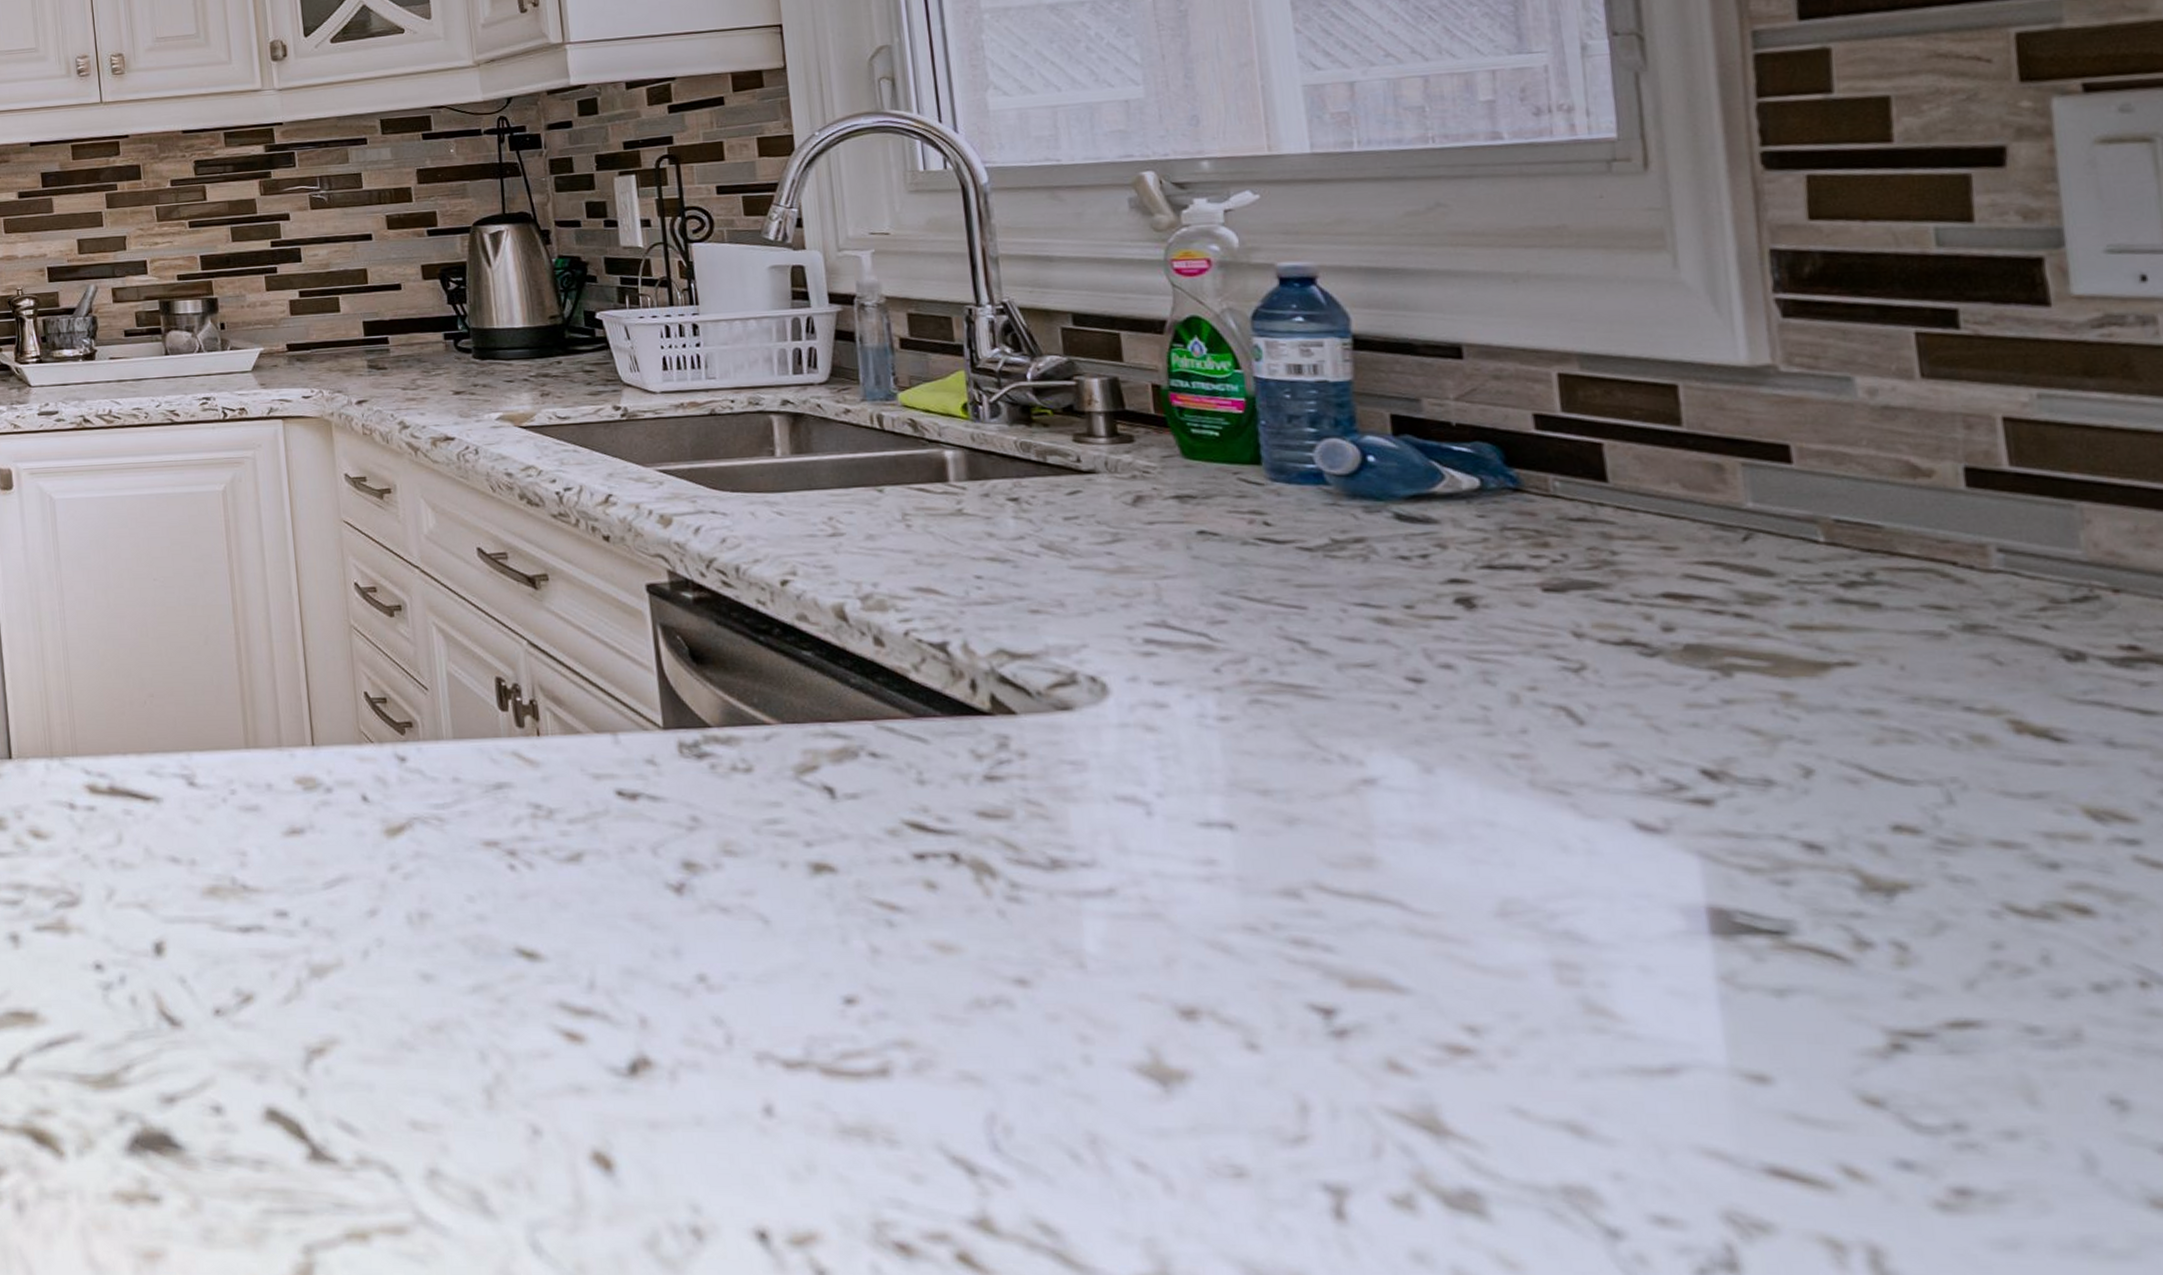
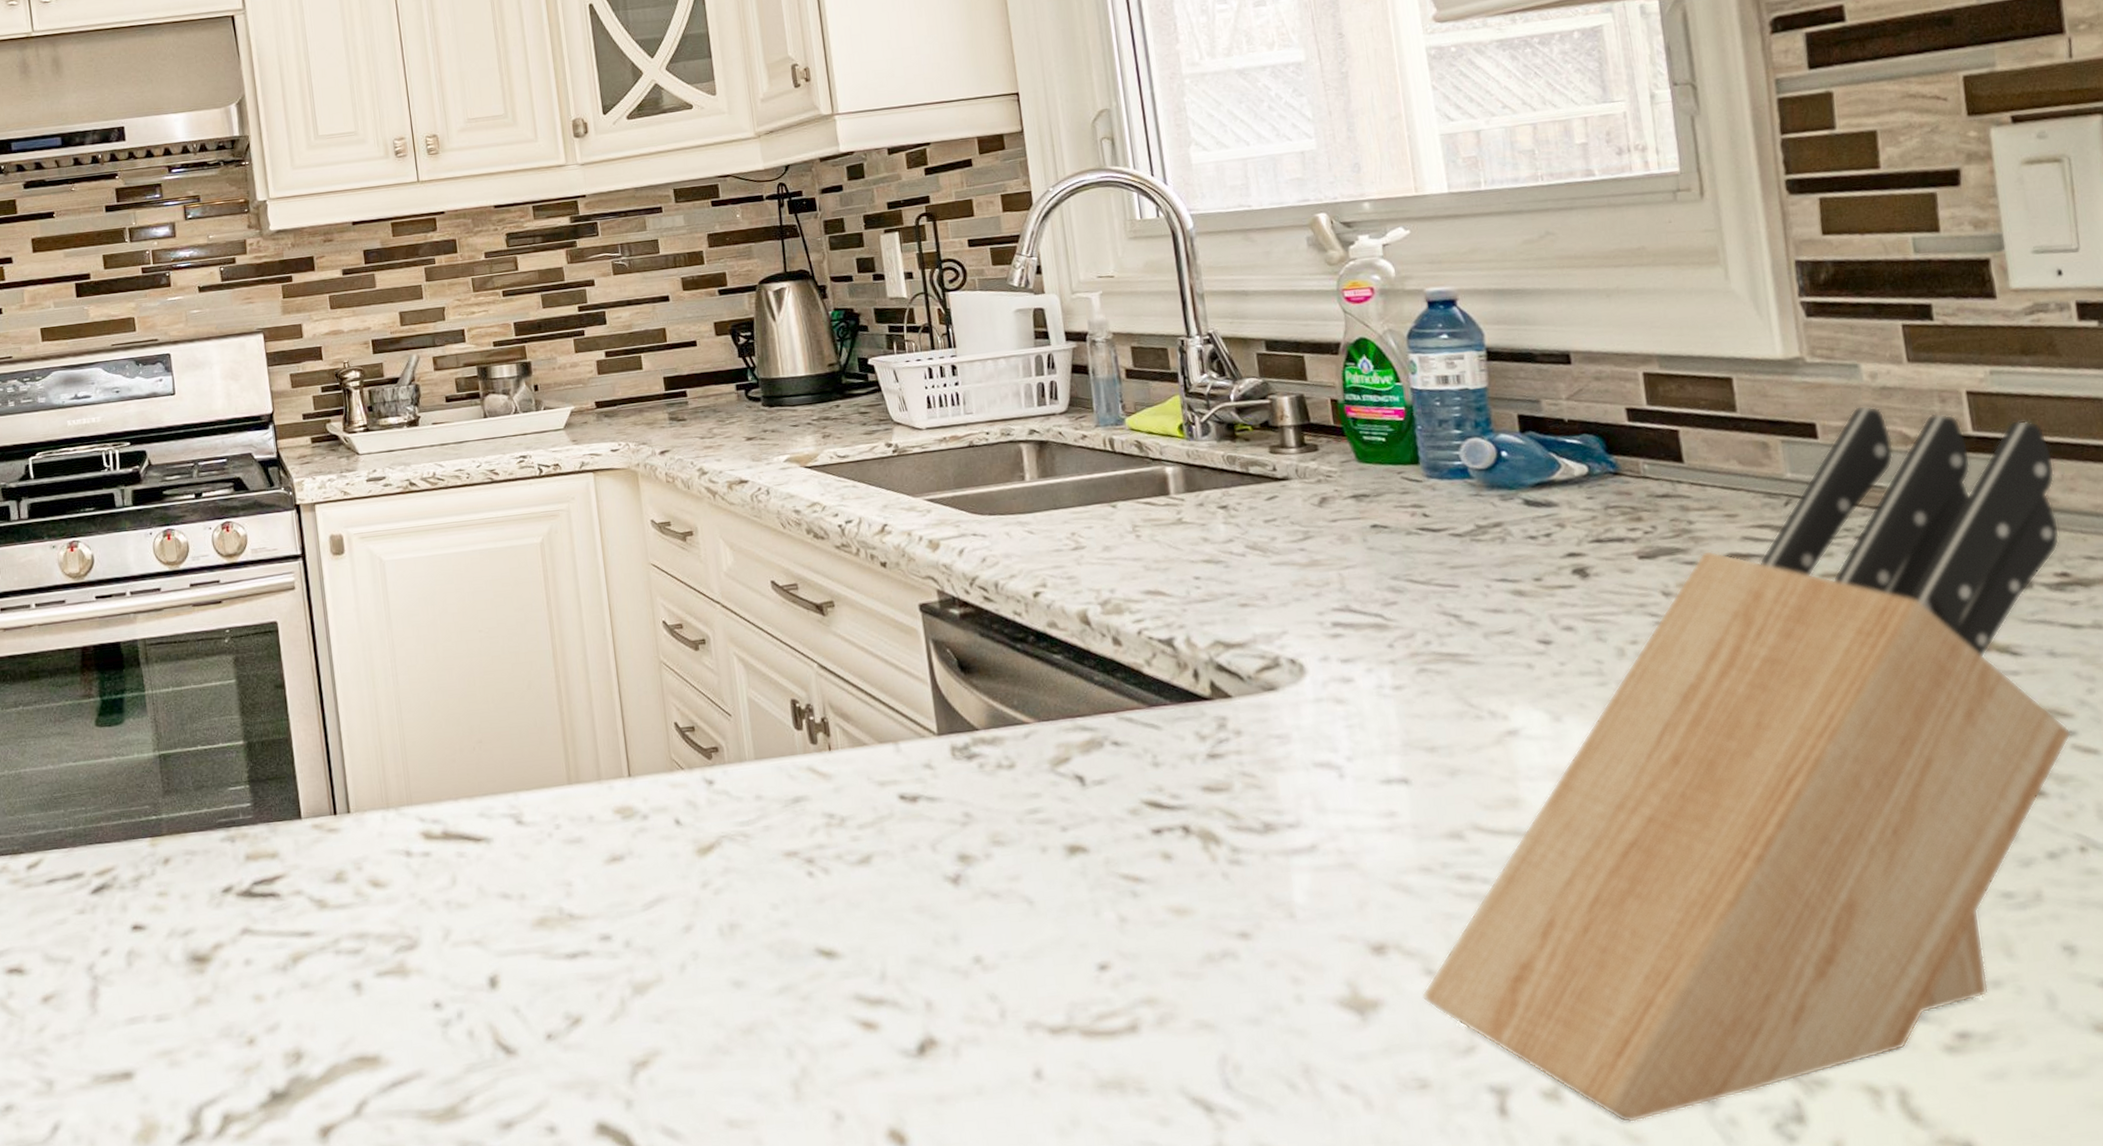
knife block: none [1242,426,2134,1247] -> present [1422,405,2071,1123]

